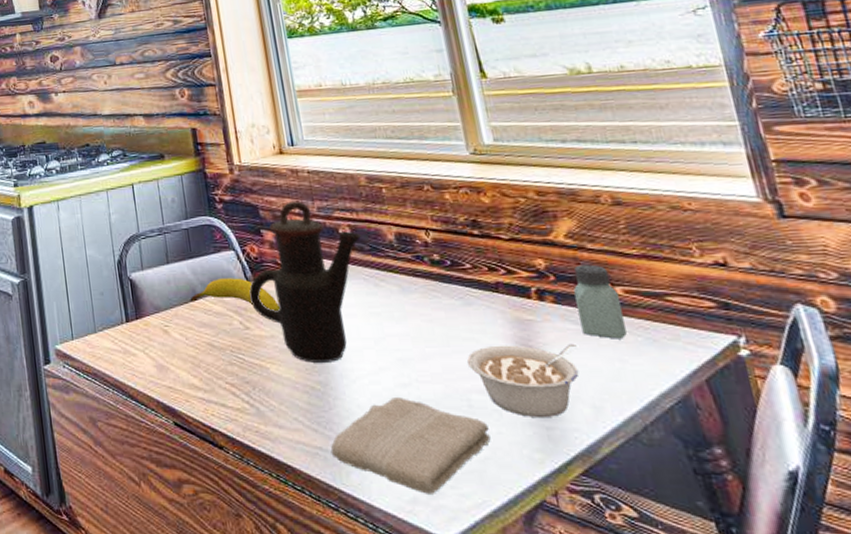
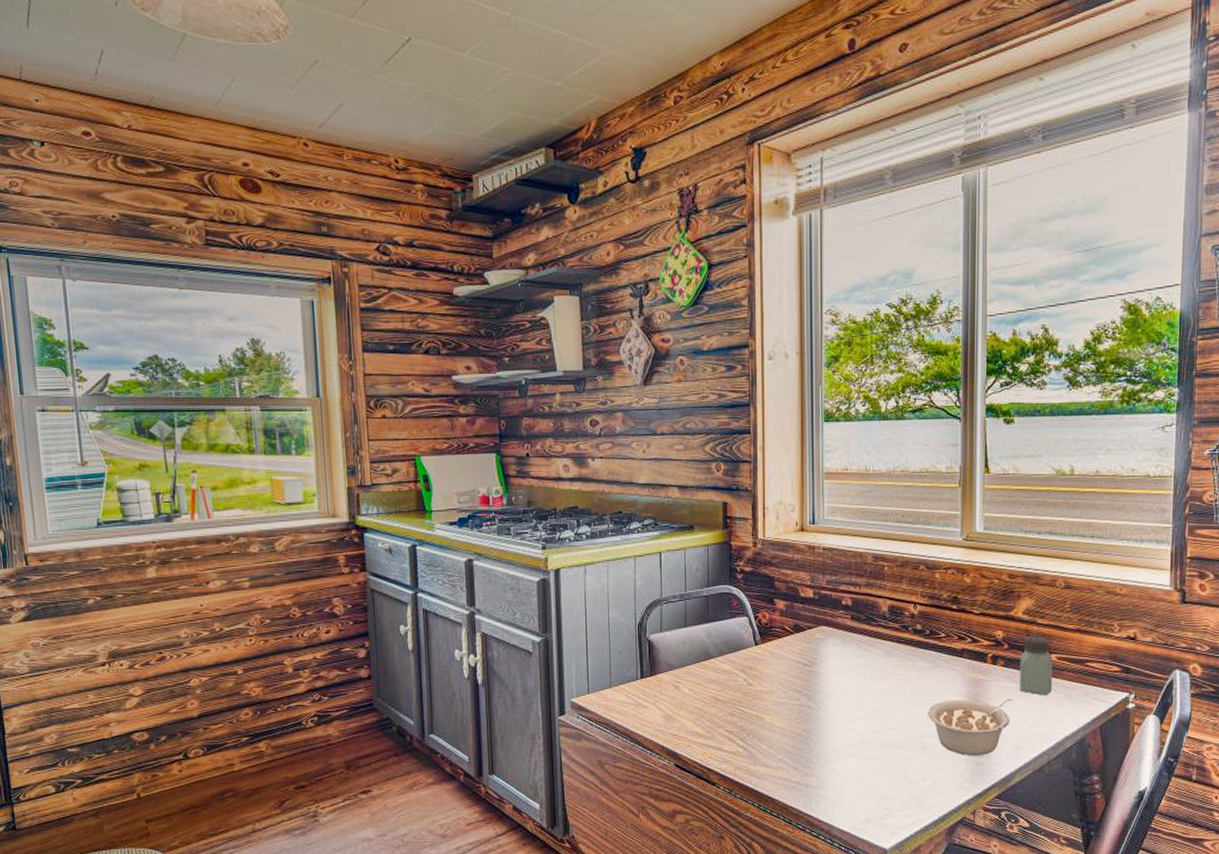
fruit: present [190,278,280,311] -> none [702,641,781,670]
teapot: present [249,201,362,363] -> none [755,574,861,714]
washcloth: present [330,397,491,494] -> none [806,741,934,816]

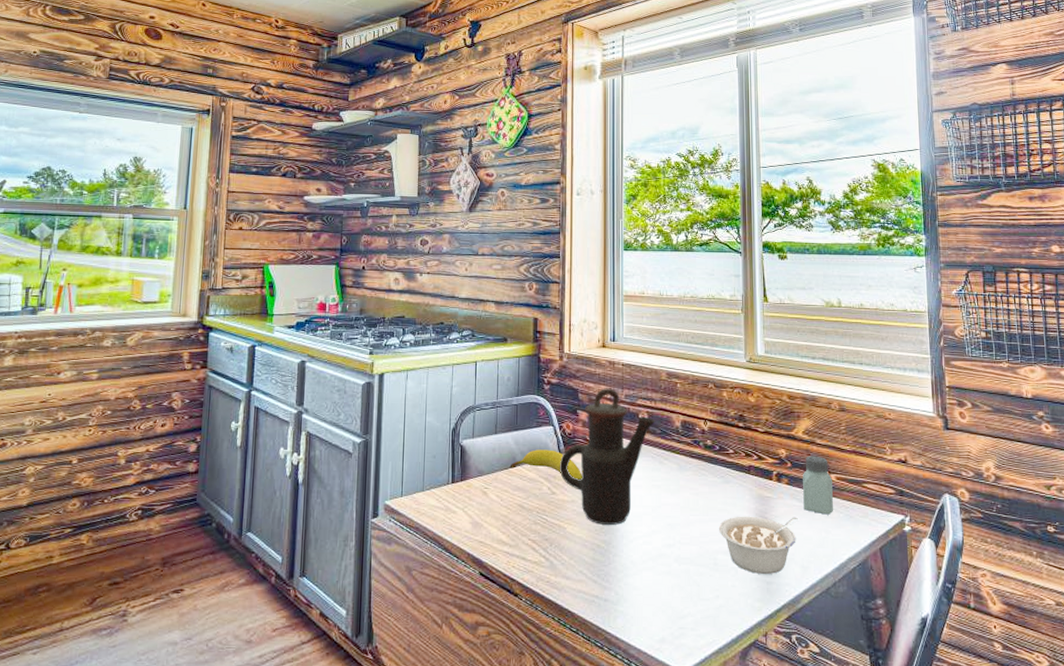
fruit: none [702,641,781,670] -> present [510,449,582,480]
teapot: none [755,574,861,714] -> present [559,388,656,525]

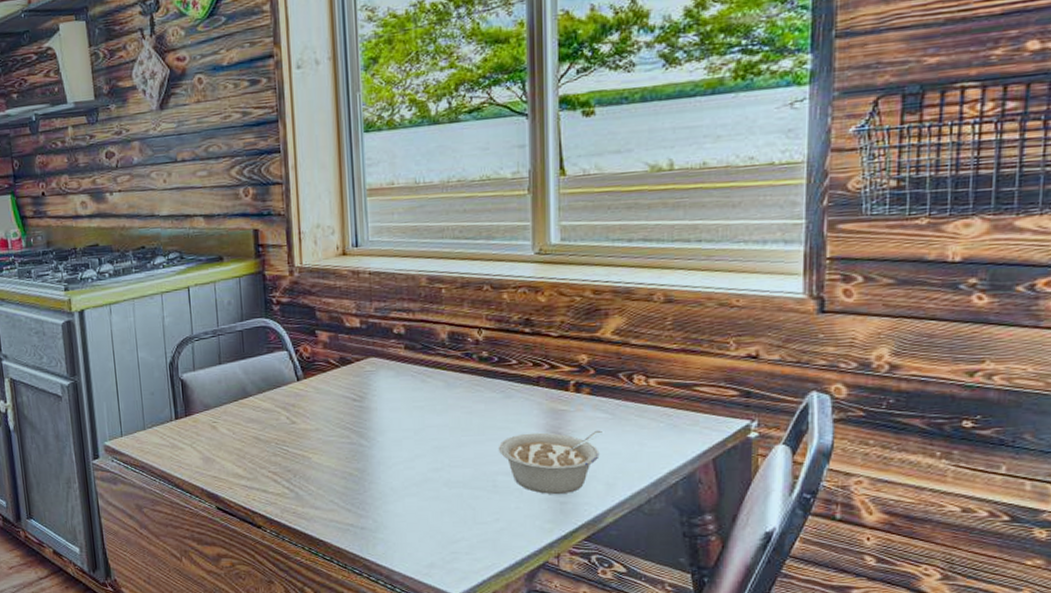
fruit: present [510,449,582,480] -> none [239,376,327,406]
teapot: present [559,388,656,525] -> none [298,302,415,452]
saltshaker: present [803,456,833,515] -> none [610,359,651,426]

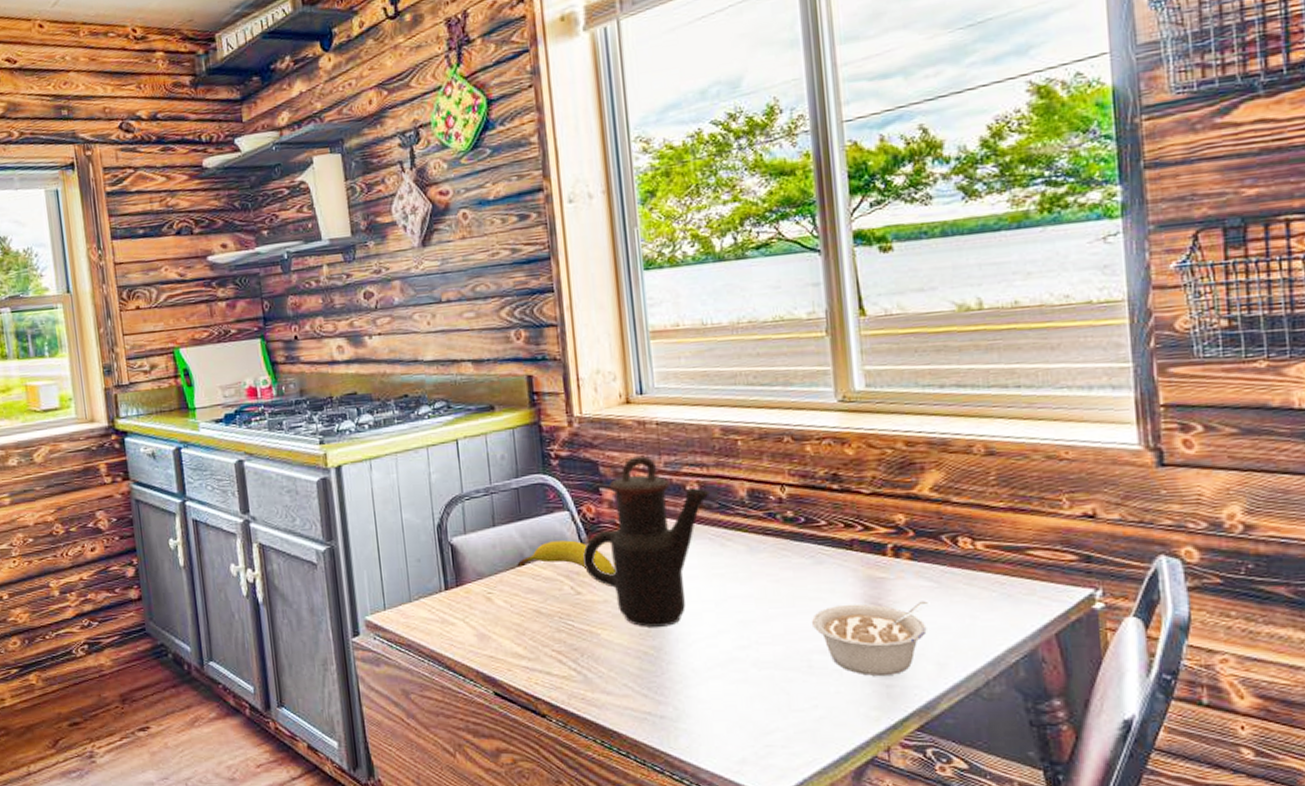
fruit: none [239,376,327,406] -> present [517,540,616,574]
teapot: none [298,302,415,452] -> present [582,455,711,627]

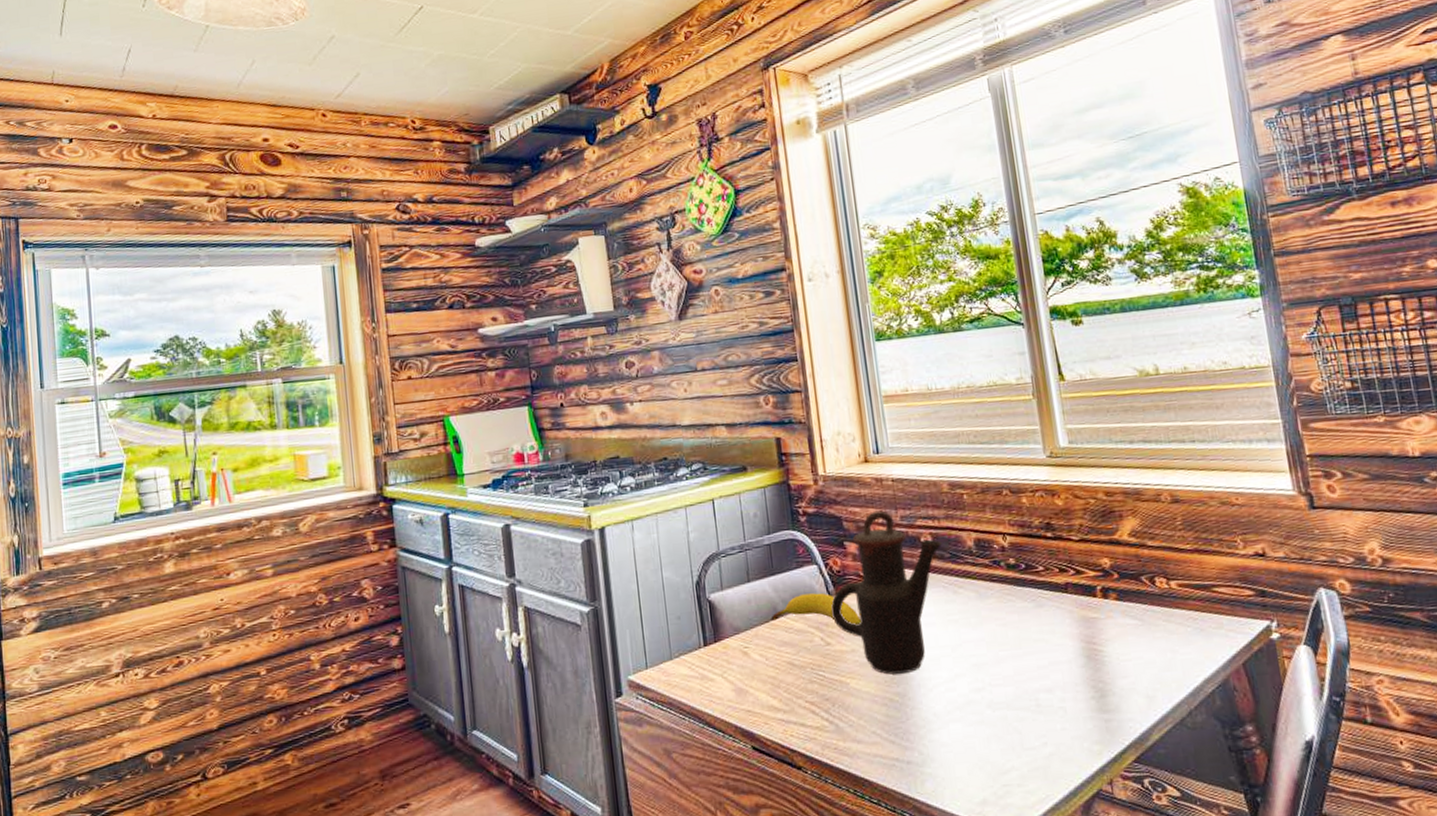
legume: present [812,600,930,677] -> none [1037,637,1137,712]

